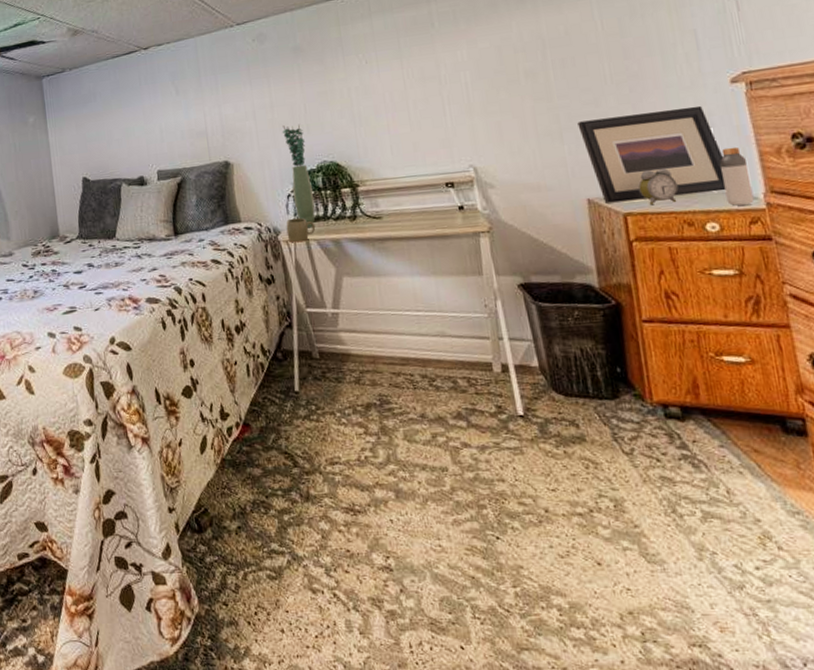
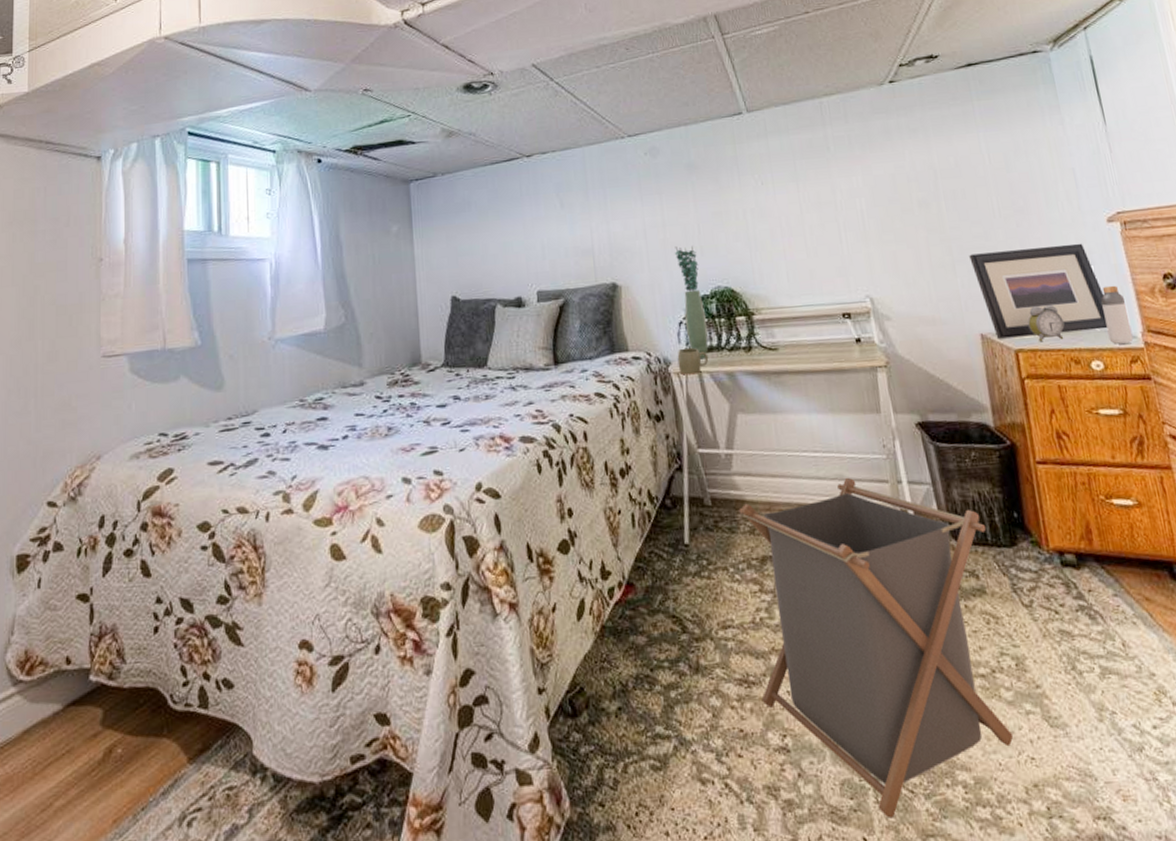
laundry basket: none [344,334,609,632] -> present [738,477,1013,819]

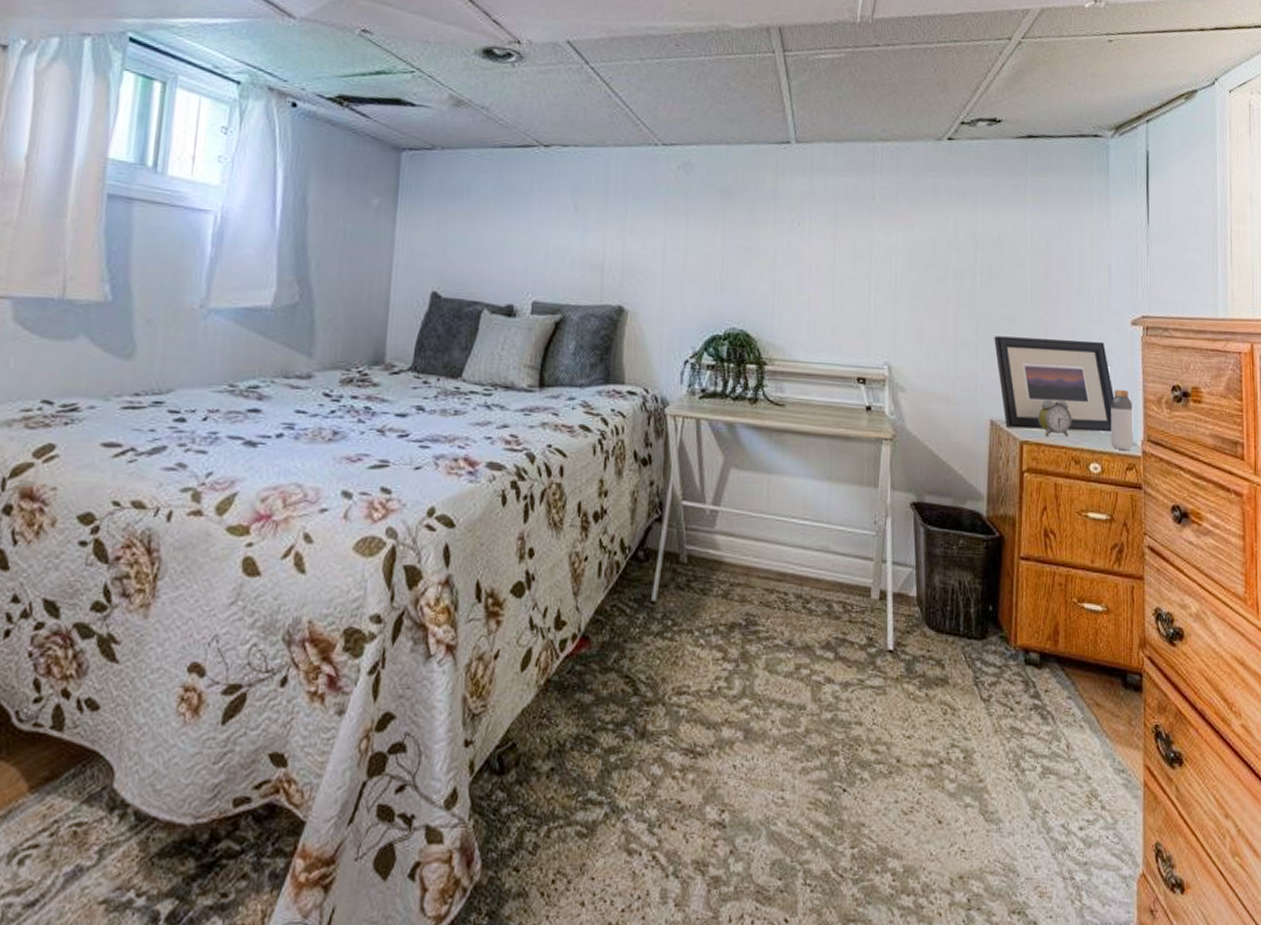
vase: present [674,245,708,358] -> none [691,277,717,403]
mug: present [677,347,709,376] -> none [676,389,710,420]
laundry basket: present [738,477,1013,819] -> none [705,550,961,901]

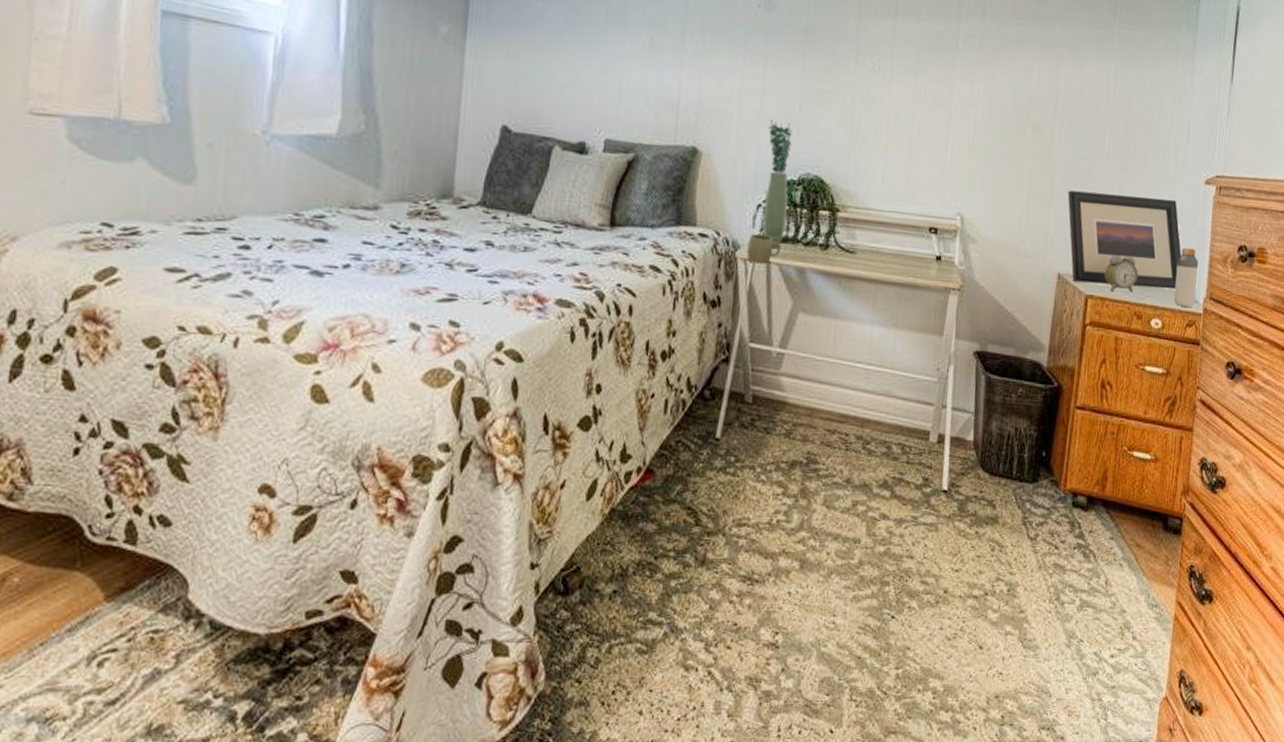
mug: none [676,389,710,420] -> present [746,233,782,264]
vase: none [691,277,717,403] -> present [763,120,793,248]

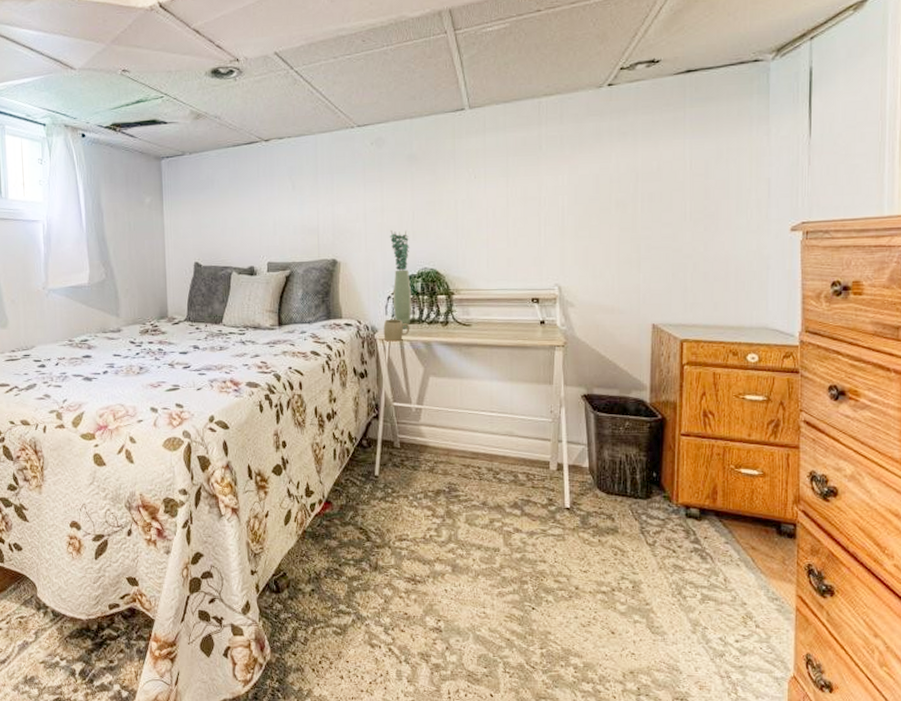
picture frame: present [1067,190,1182,290] -> none [655,248,773,329]
alarm clock: present [1104,255,1139,292] -> none [697,303,730,335]
bottle: present [1174,247,1199,307] -> none [768,289,791,341]

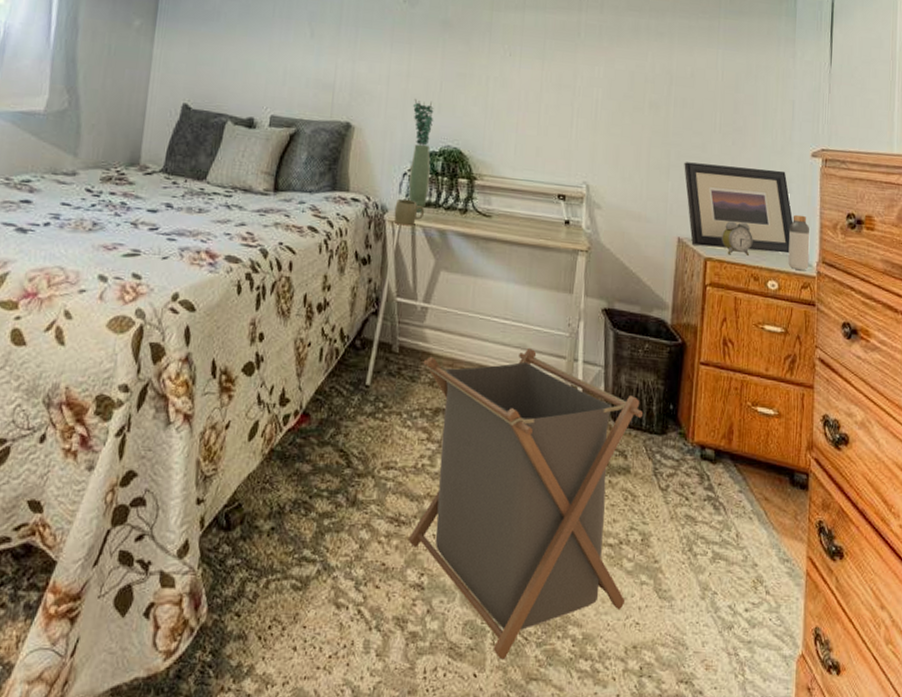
laundry basket: none [422,434,628,684] -> present [408,347,644,660]
picture frame: none [655,248,773,329] -> present [684,162,794,254]
alarm clock: none [697,303,730,335] -> present [722,221,753,256]
bottle: none [768,289,791,341] -> present [788,214,810,270]

